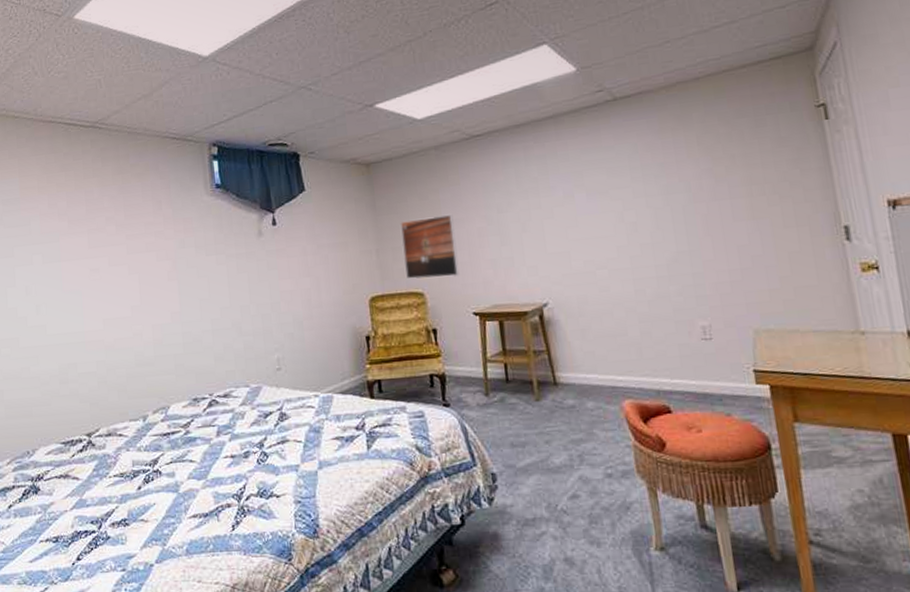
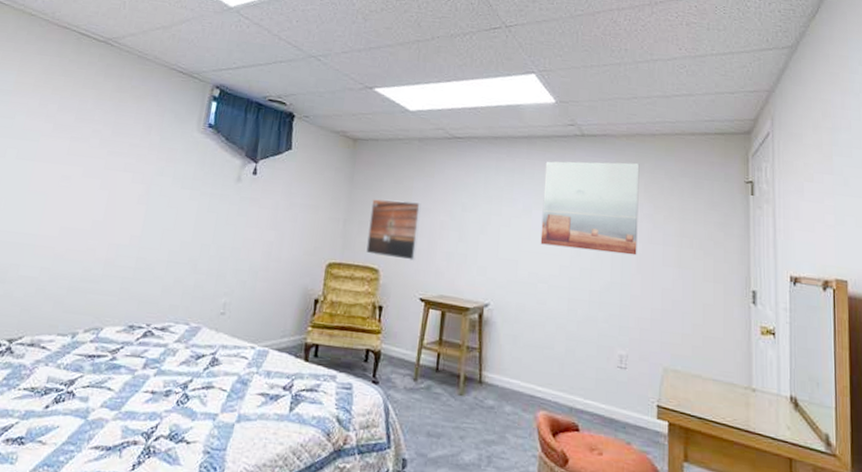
wall art: none [578,114,702,229] -> present [540,161,640,255]

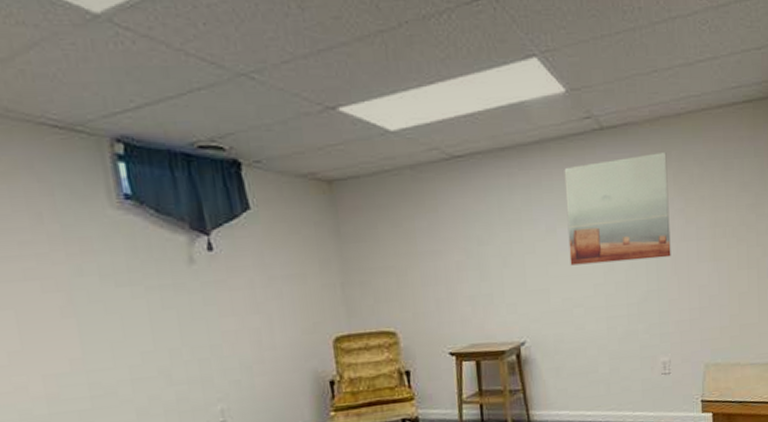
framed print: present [366,199,421,261] -> none [368,245,436,317]

